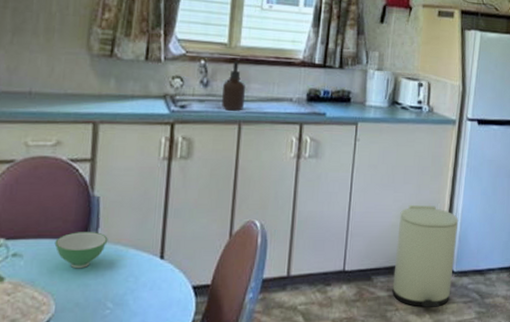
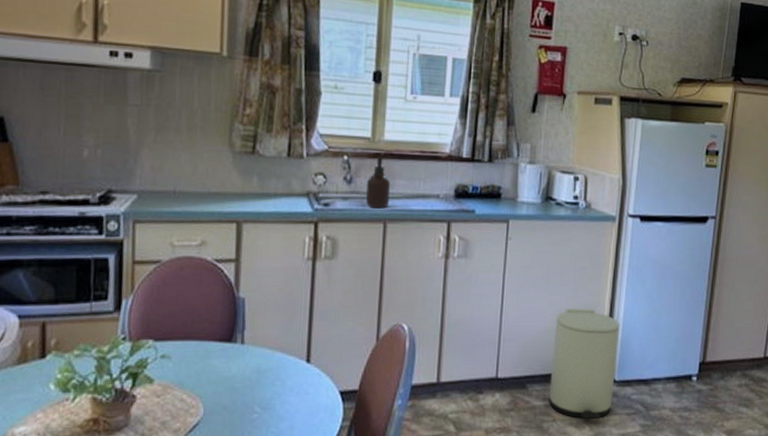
bowl: present [54,232,108,269] -> none [201,334,254,372]

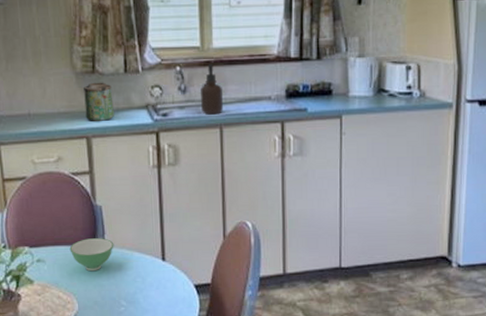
bowl: none [201,334,254,372] -> present [69,238,114,272]
canister: none [238,163,272,206] -> present [84,82,114,121]
pedal bin: present [549,309,620,419] -> none [393,197,463,303]

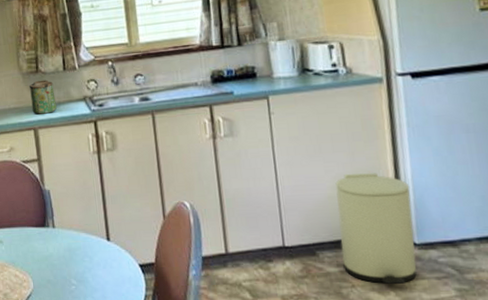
bowl: present [69,238,114,272] -> none [23,220,63,252]
soap dispenser: present [201,64,223,115] -> none [131,57,153,103]
pedal bin: none [393,197,463,303] -> present [335,173,417,284]

